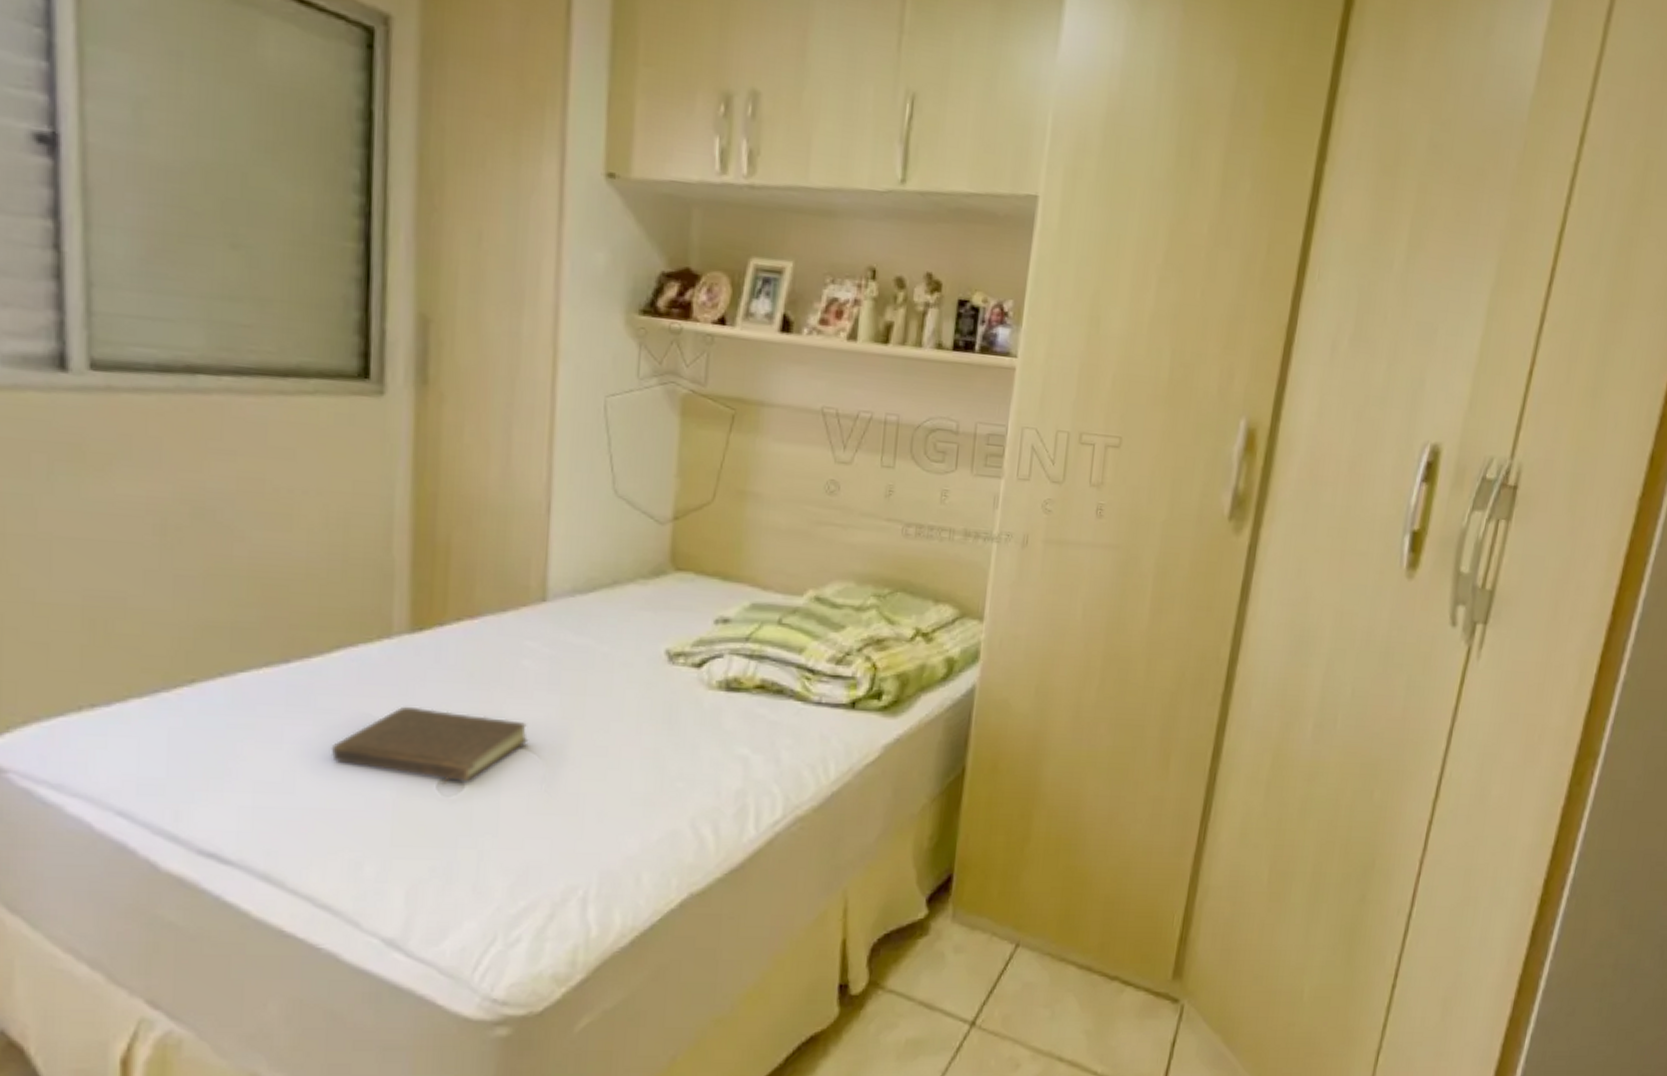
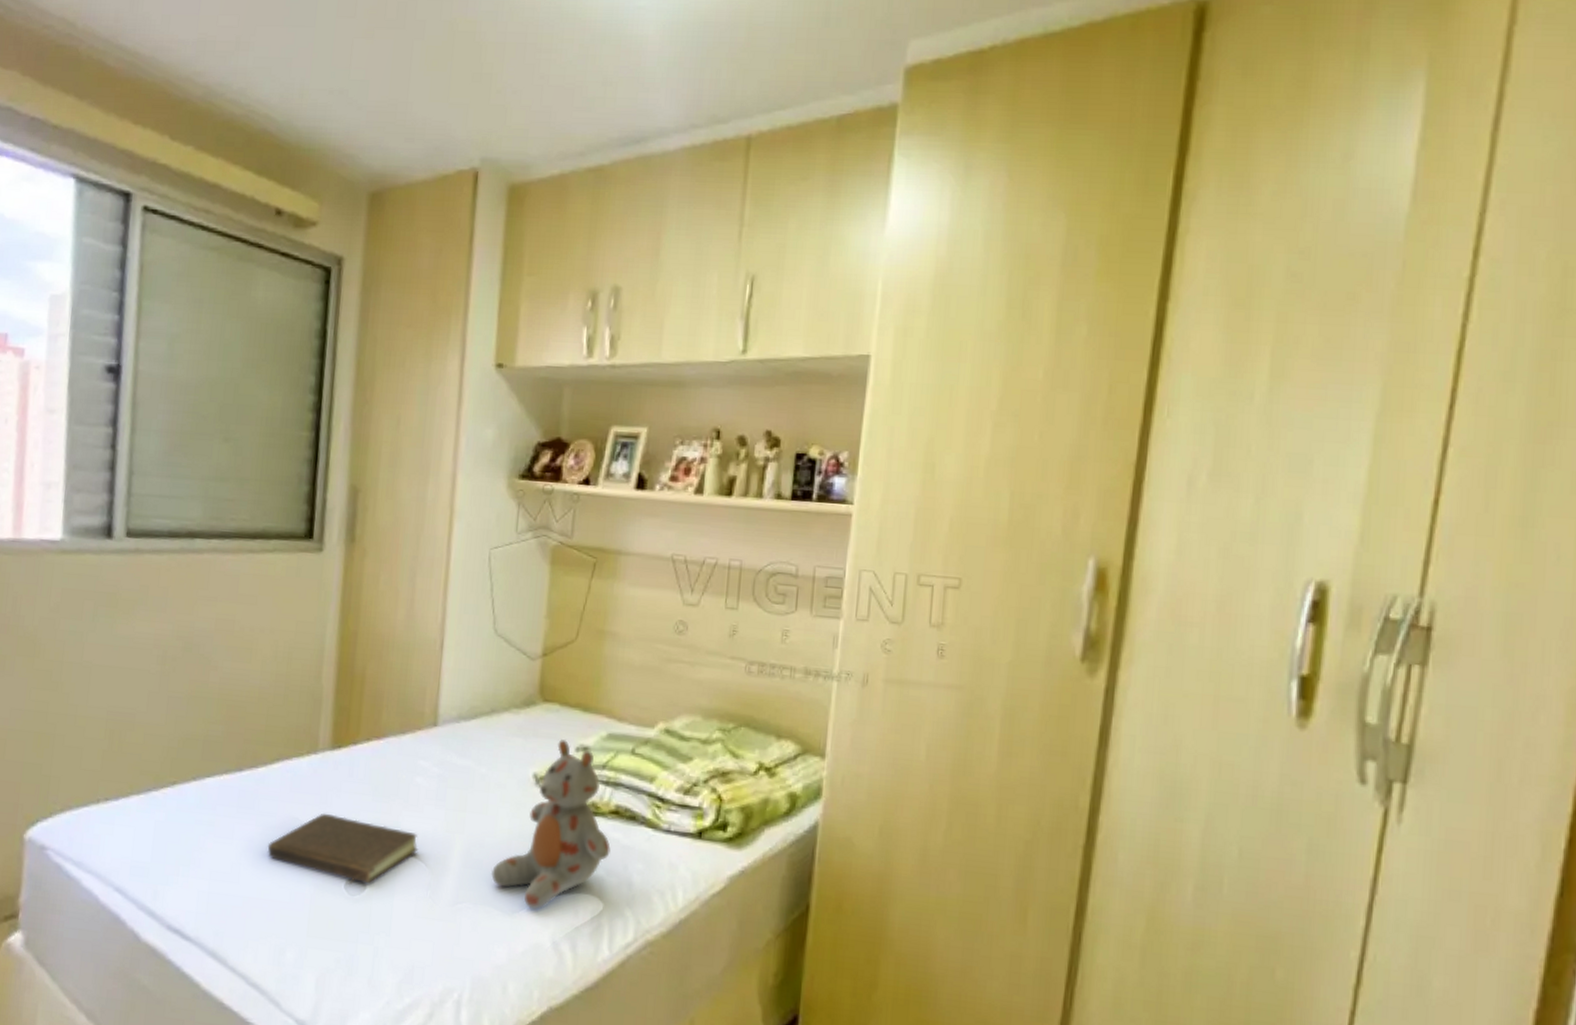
stuffed bear: none [617,612,756,796] -> present [490,740,611,911]

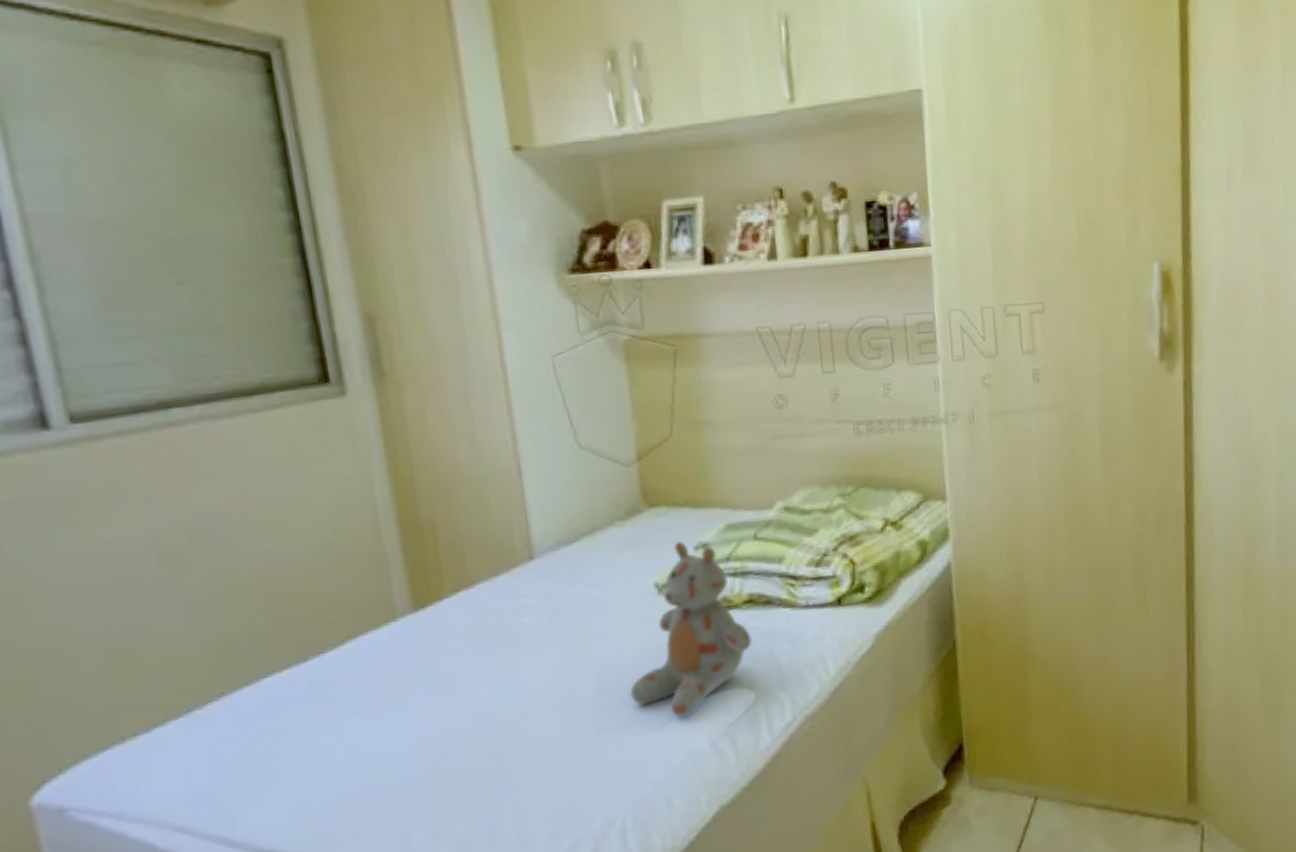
book: present [267,813,419,885] -> none [361,675,543,748]

